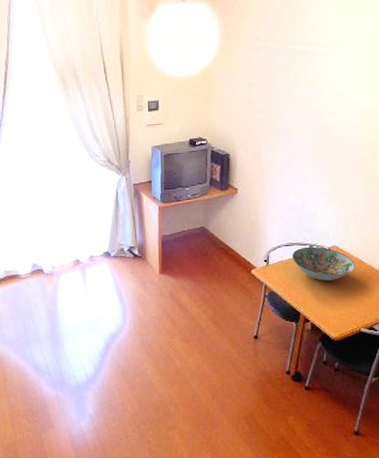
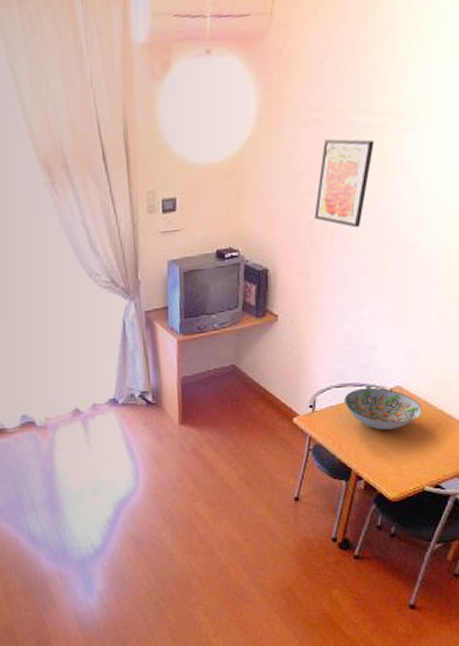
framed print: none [264,61,307,125] -> present [315,139,374,228]

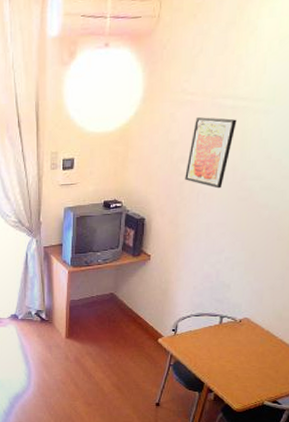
decorative bowl: present [344,387,422,430] -> none [201,318,266,353]

